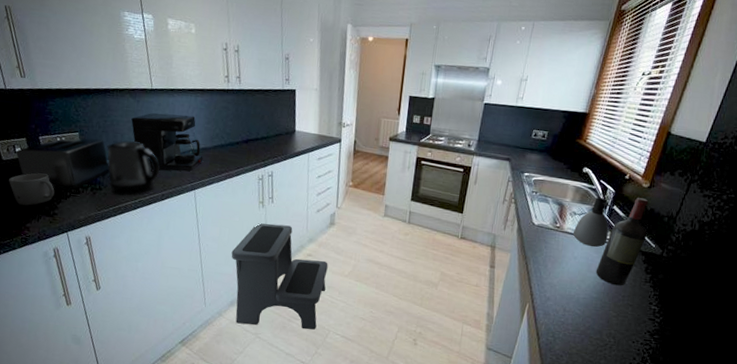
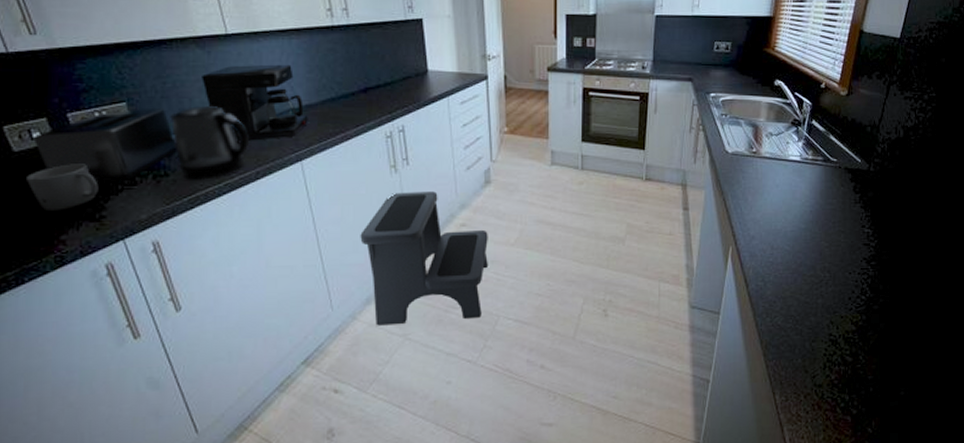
soap dispenser: present [572,197,612,248] -> none [771,112,811,171]
wine bottle: present [595,197,649,286] -> none [801,107,851,212]

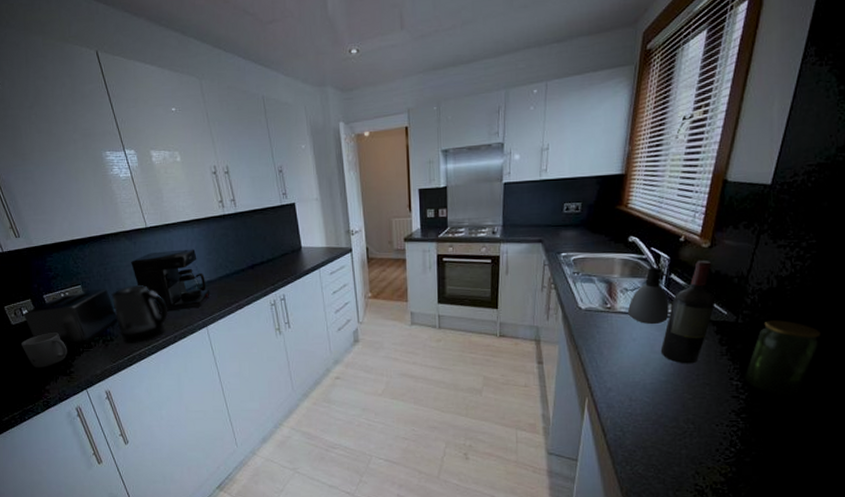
step stool: present [360,191,488,326] -> none [255,350,360,461]
soap dispenser: none [771,112,811,171] -> present [627,267,669,325]
wine bottle: none [801,107,851,212] -> present [660,260,716,364]
jar: none [874,169,938,244] -> present [744,320,821,396]

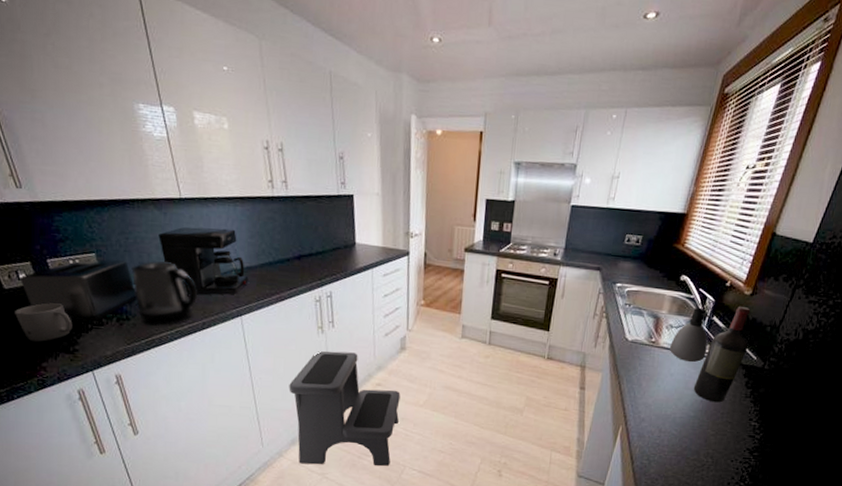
step stool: none [255,350,360,461] -> present [289,351,401,467]
jar: present [744,320,821,396] -> none [761,369,832,440]

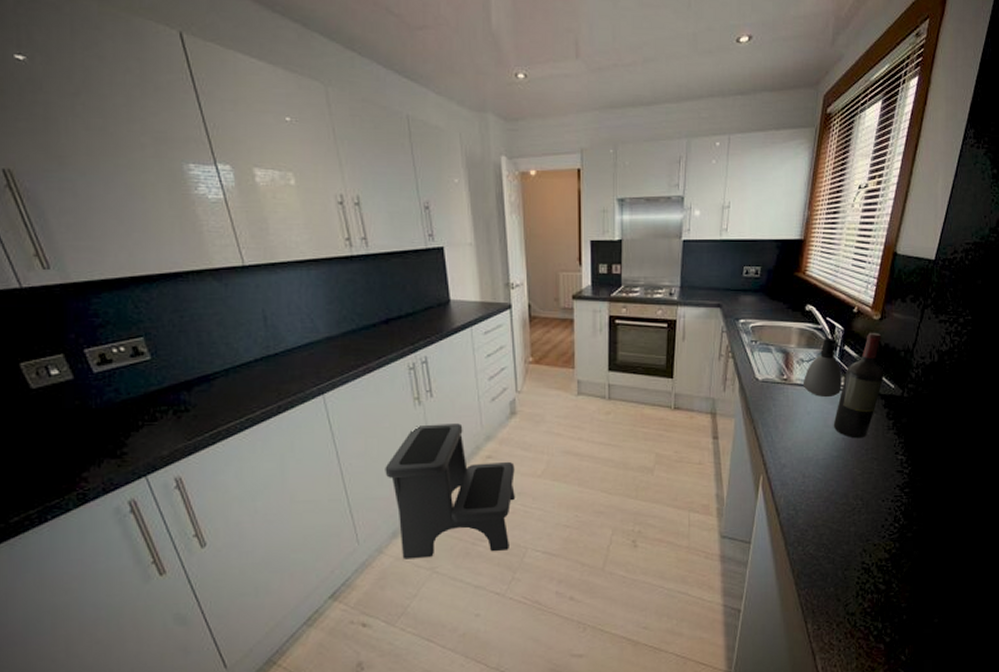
mug: present [14,303,73,343] -> none [44,400,119,449]
toaster: present [20,259,136,323] -> none [50,342,196,420]
kettle: present [131,261,198,326] -> none [189,340,271,415]
coffee maker: present [158,227,249,296] -> none [220,296,329,376]

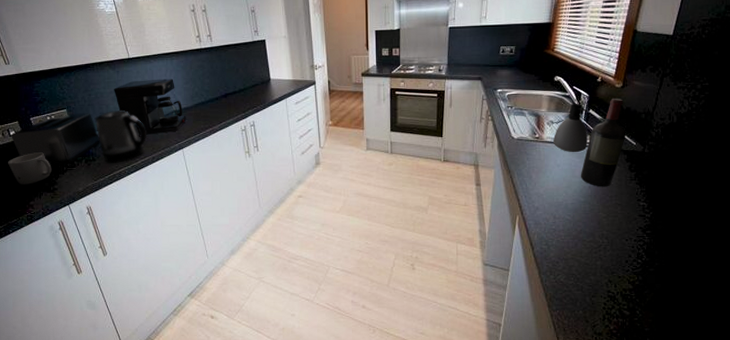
mug: none [44,400,119,449] -> present [7,152,52,186]
toaster: none [50,342,196,420] -> present [10,112,99,166]
kettle: none [189,340,271,415] -> present [94,110,147,163]
coffee maker: none [220,296,329,376] -> present [114,78,186,136]
step stool: present [385,423,515,560] -> none [225,171,320,271]

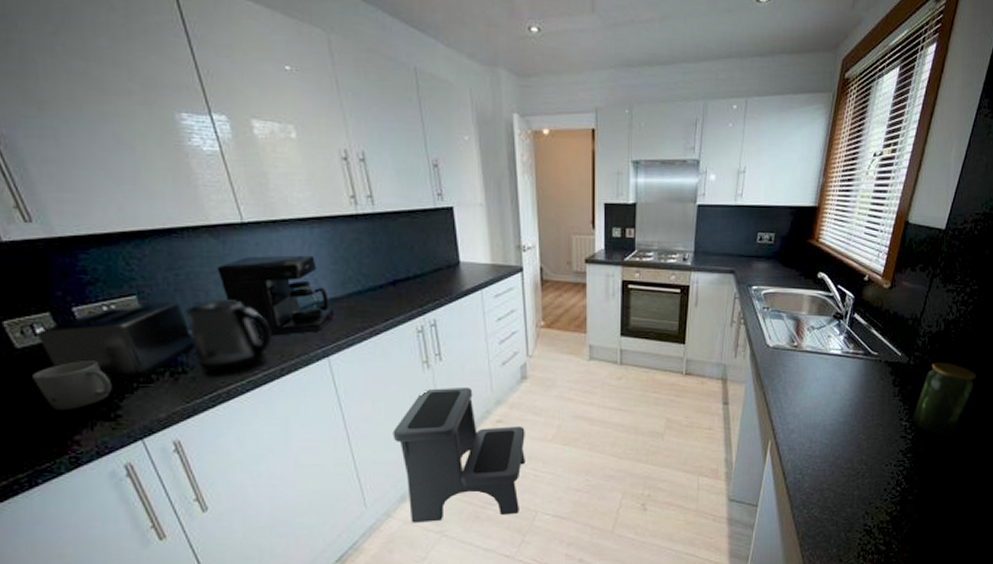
step stool: none [225,171,320,271] -> present [393,387,525,523]
soap dispenser: present [552,103,588,153] -> none [812,305,853,365]
wine bottle: present [580,98,626,187] -> none [841,300,892,405]
jar: none [649,150,712,216] -> present [911,362,976,436]

